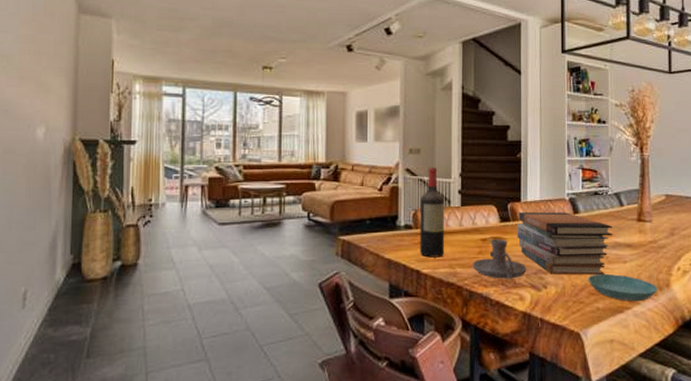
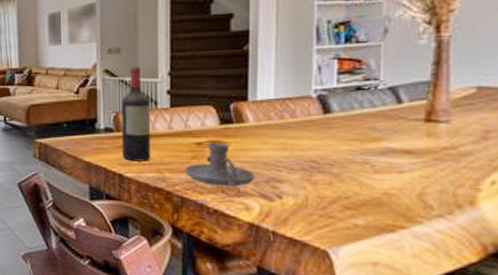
book stack: present [517,212,613,275] -> none [242,112,384,186]
saucer: present [587,273,657,302] -> none [341,185,454,221]

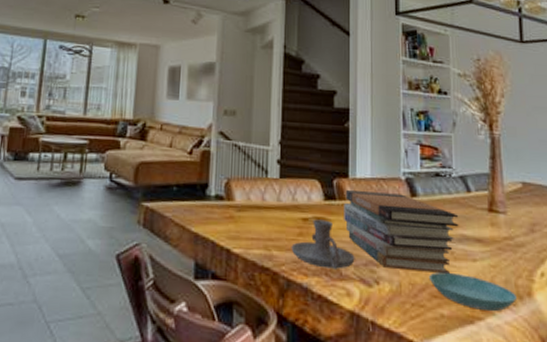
wine bottle: present [122,67,151,162] -> none [231,132,262,236]
book stack: none [242,112,384,186] -> present [344,190,459,274]
saucer: none [341,185,454,221] -> present [428,272,517,312]

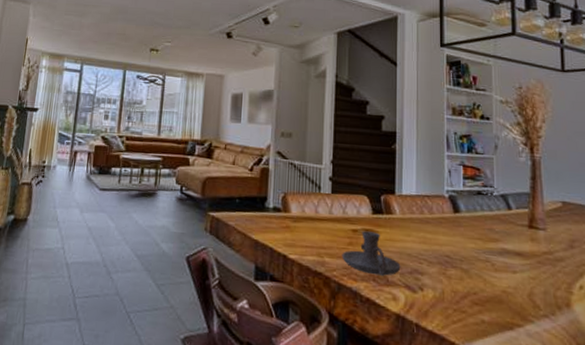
book stack: present [344,190,459,274] -> none [391,205,500,283]
saucer: present [428,272,517,312] -> none [470,282,555,320]

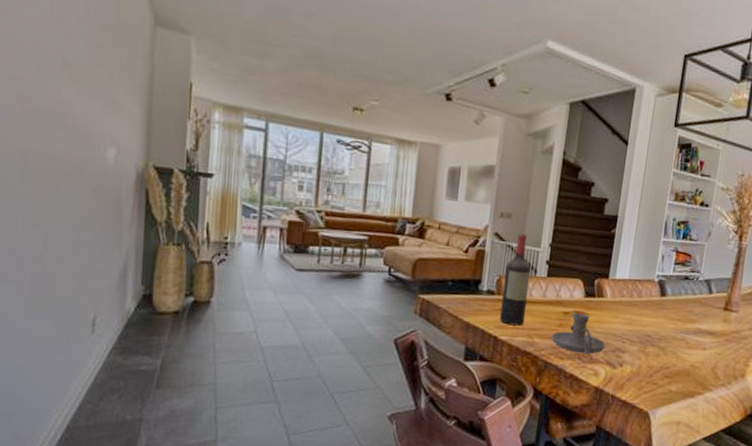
wine bottle: none [288,152,315,244] -> present [500,234,532,326]

